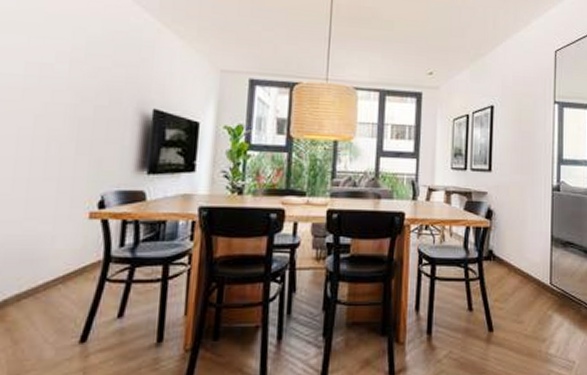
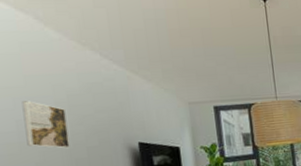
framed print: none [31,41,81,104] -> present [21,101,70,149]

